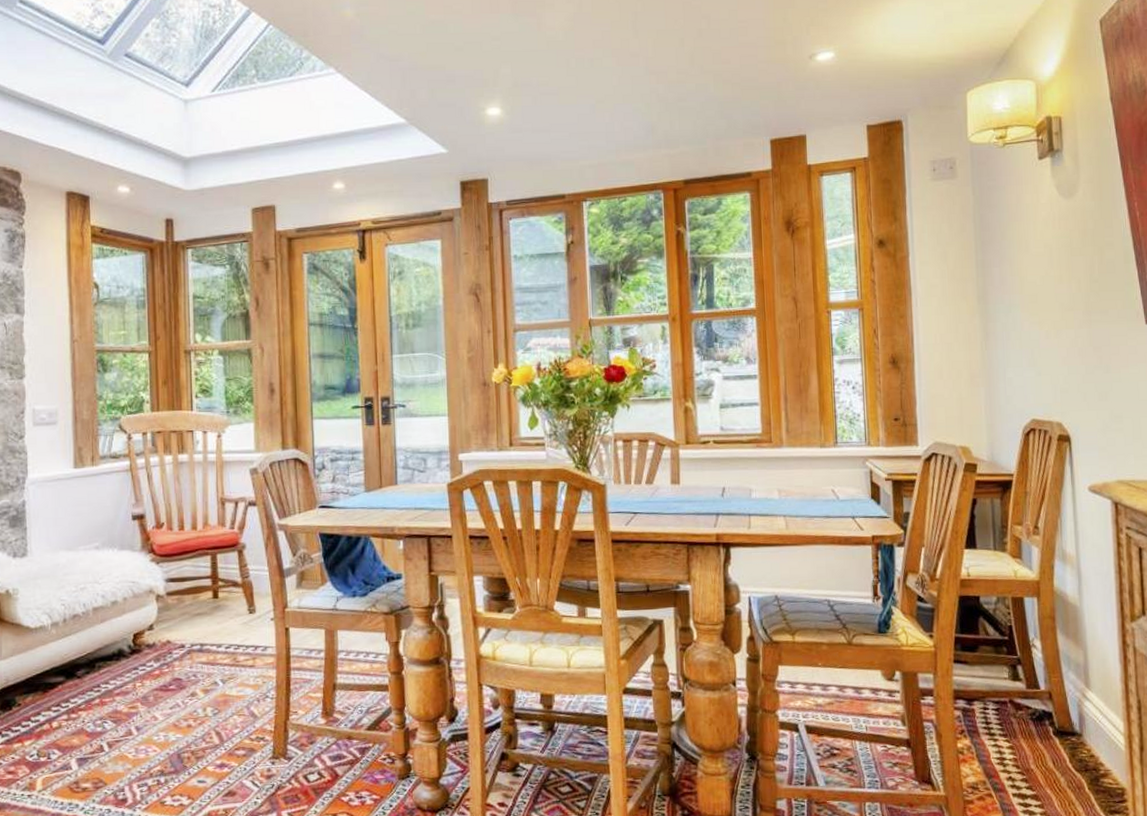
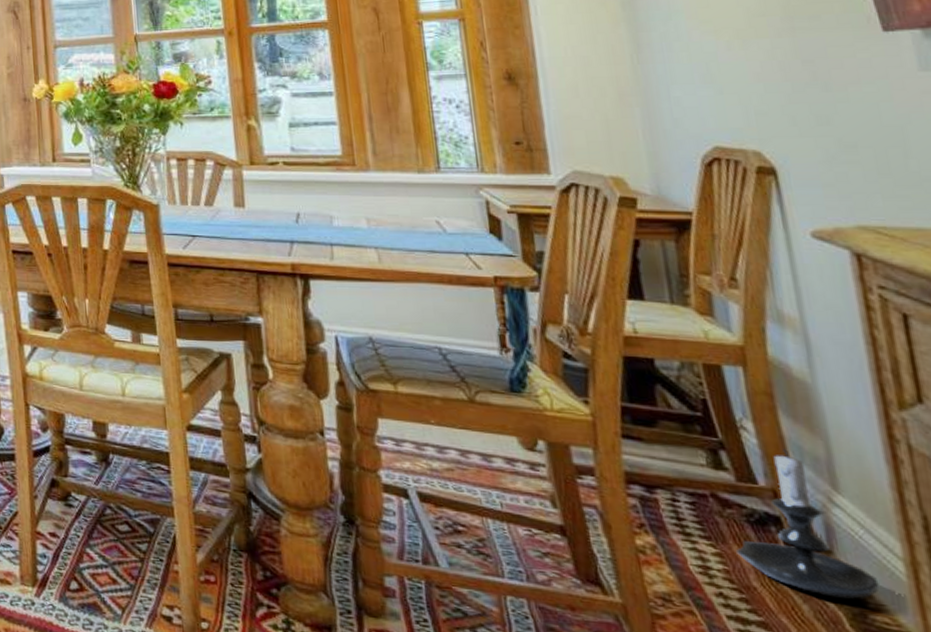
candle holder: none [1022,660,1108,769] -> present [735,449,880,599]

